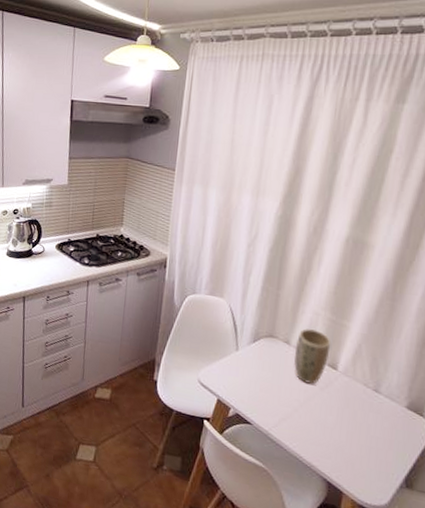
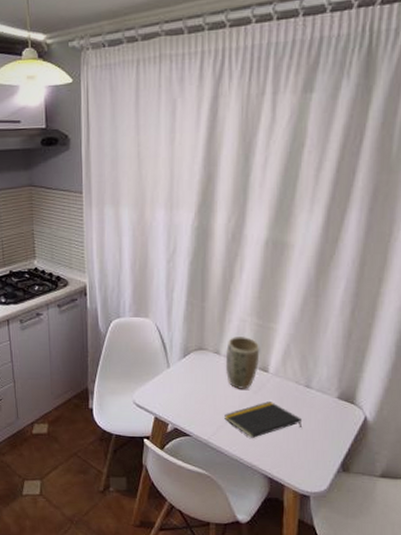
notepad: none [288,400,367,437] -> present [224,401,302,438]

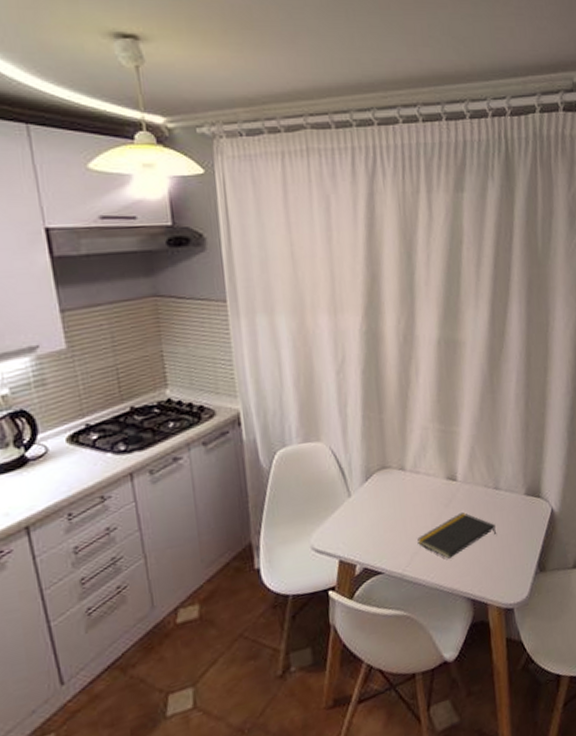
plant pot: present [226,335,260,389] -> none [411,444,447,506]

